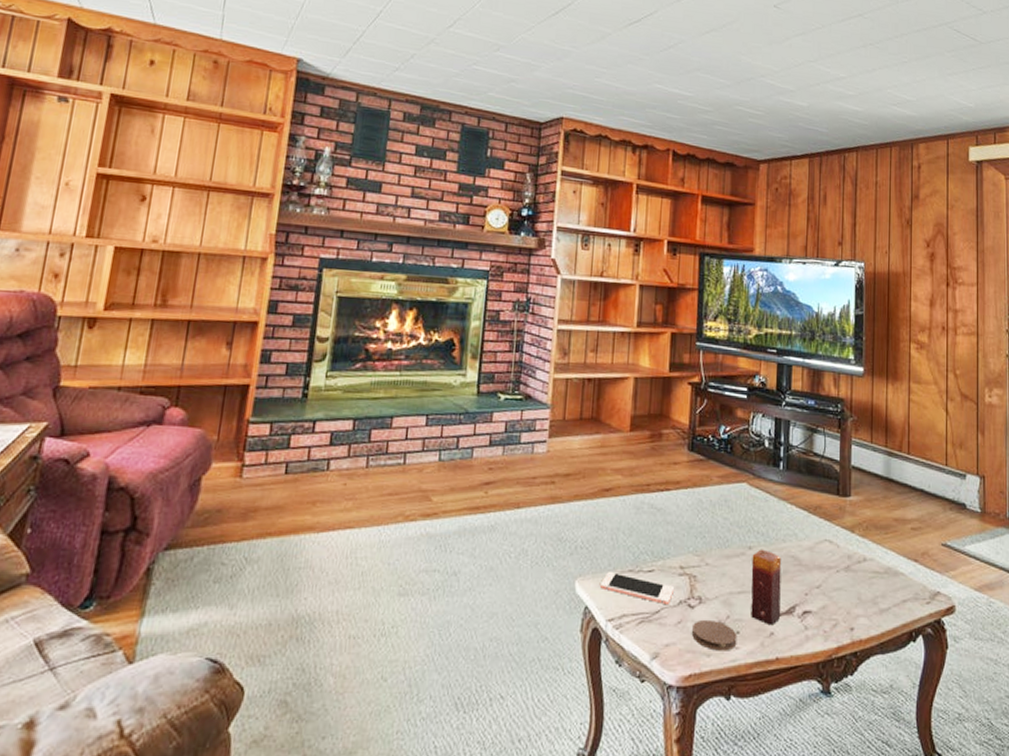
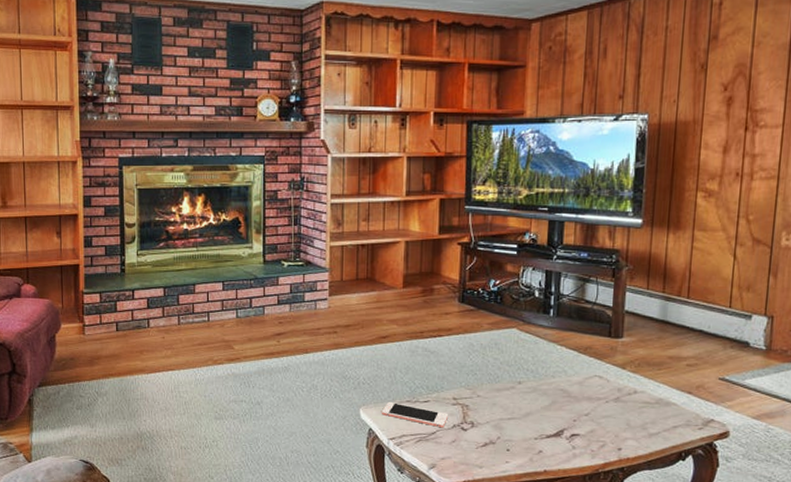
coaster: present [692,619,737,651] -> none [466,439,508,464]
candle: present [751,549,782,626] -> none [520,383,551,445]

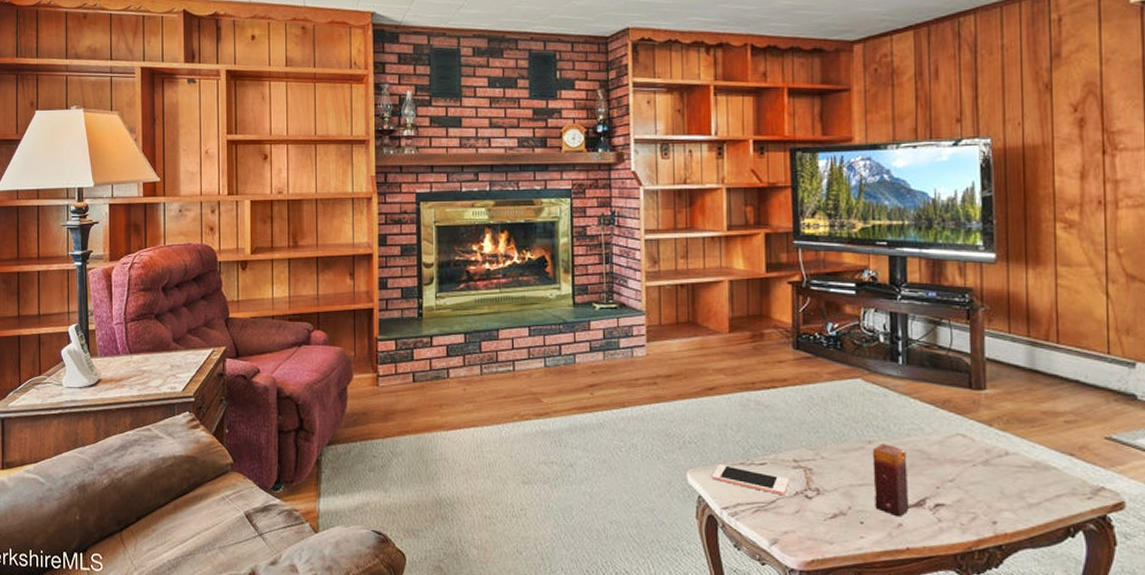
candle: none [520,383,551,445] -> present [872,443,910,517]

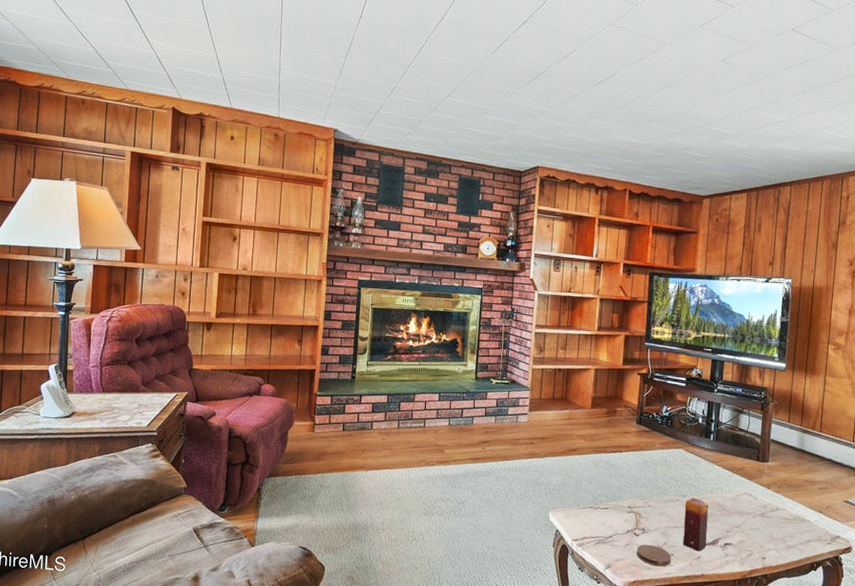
cell phone: present [712,463,789,496] -> none [568,506,623,533]
coaster: none [812,509,862,540] -> present [637,544,672,567]

